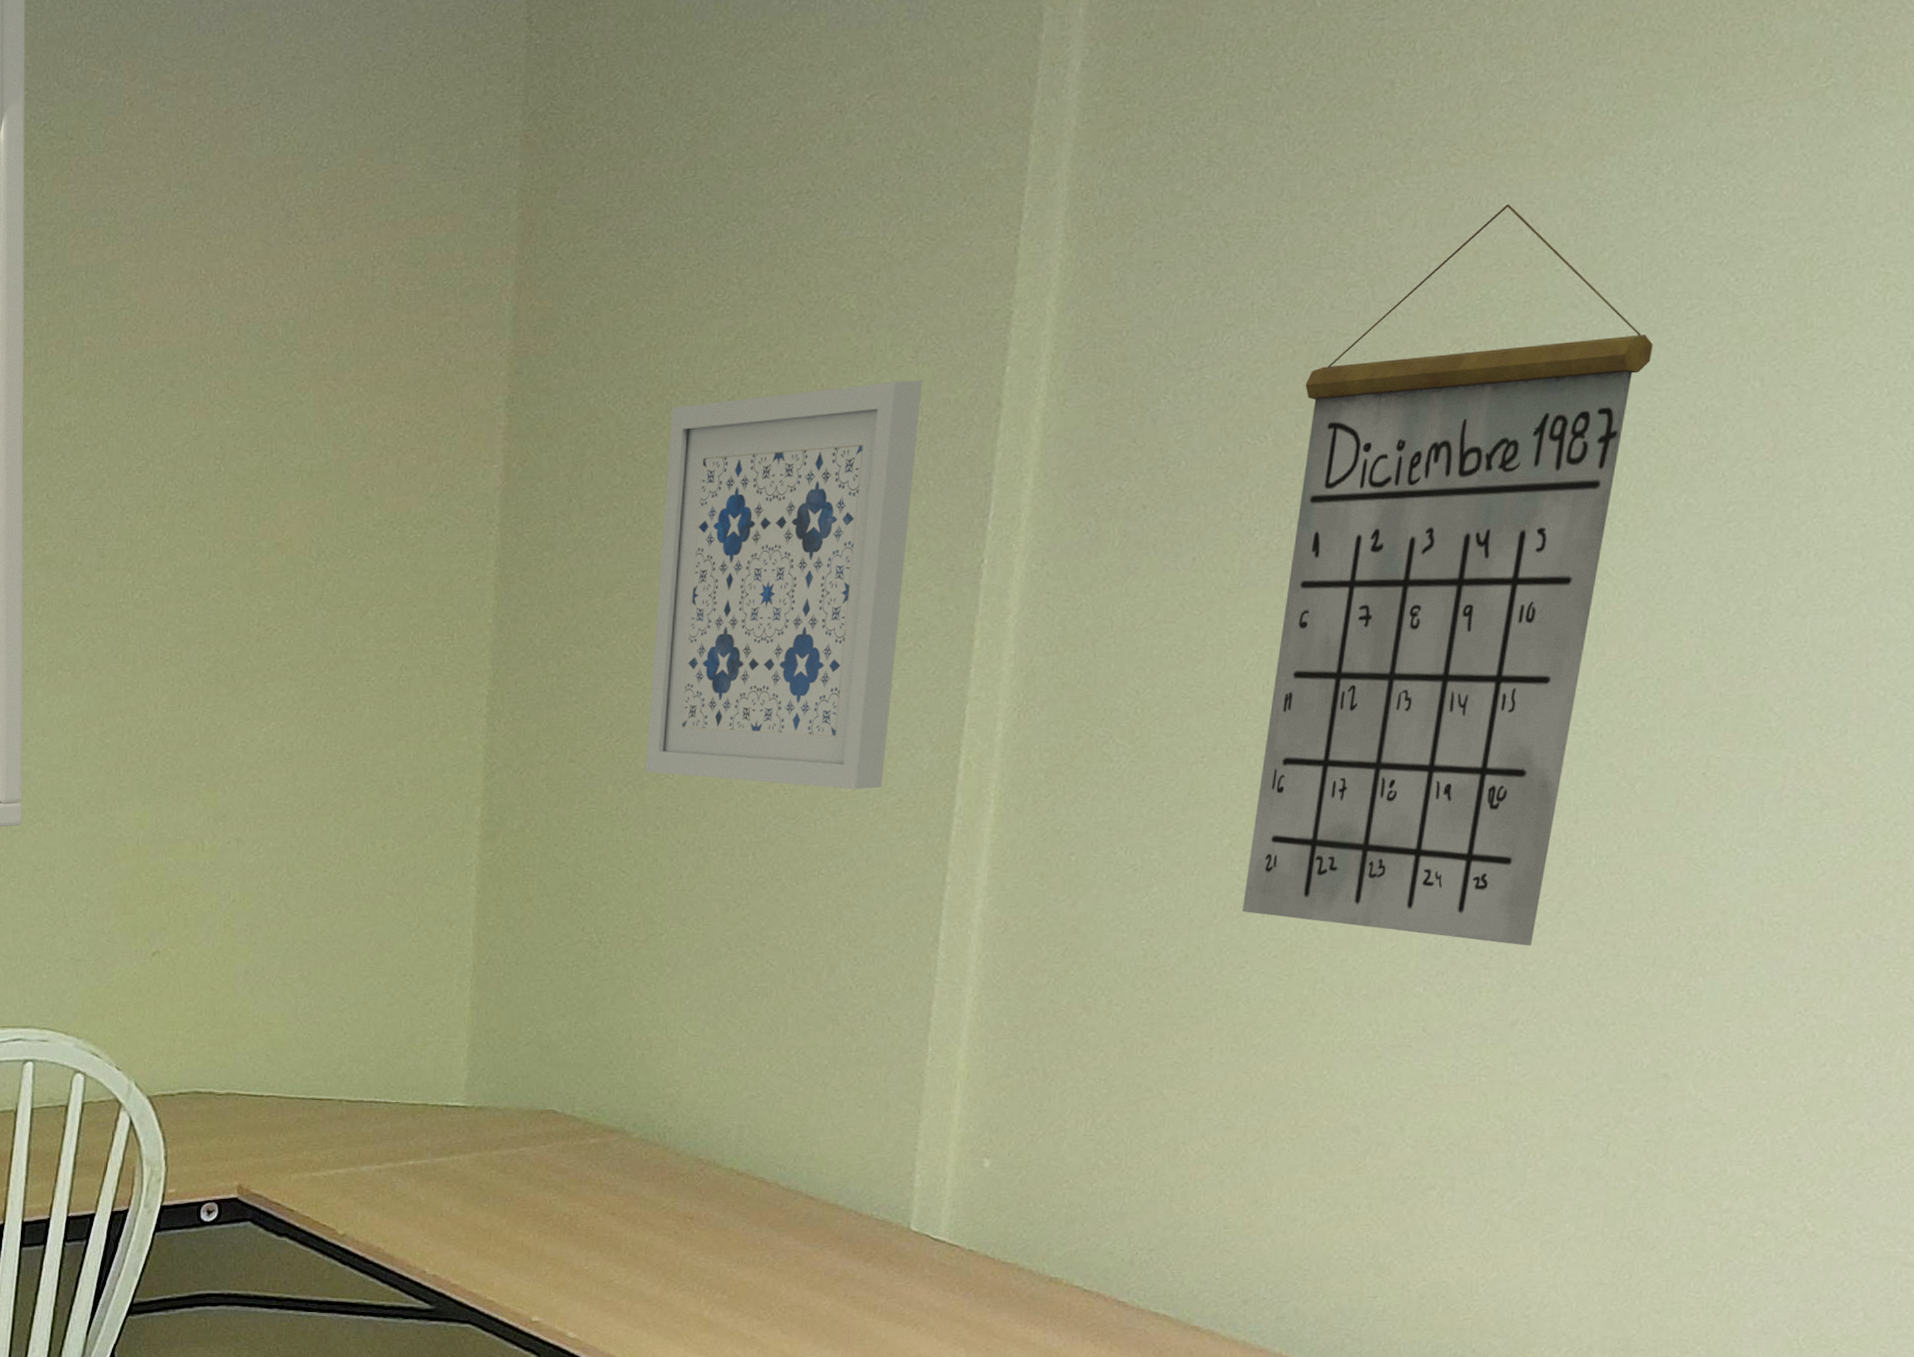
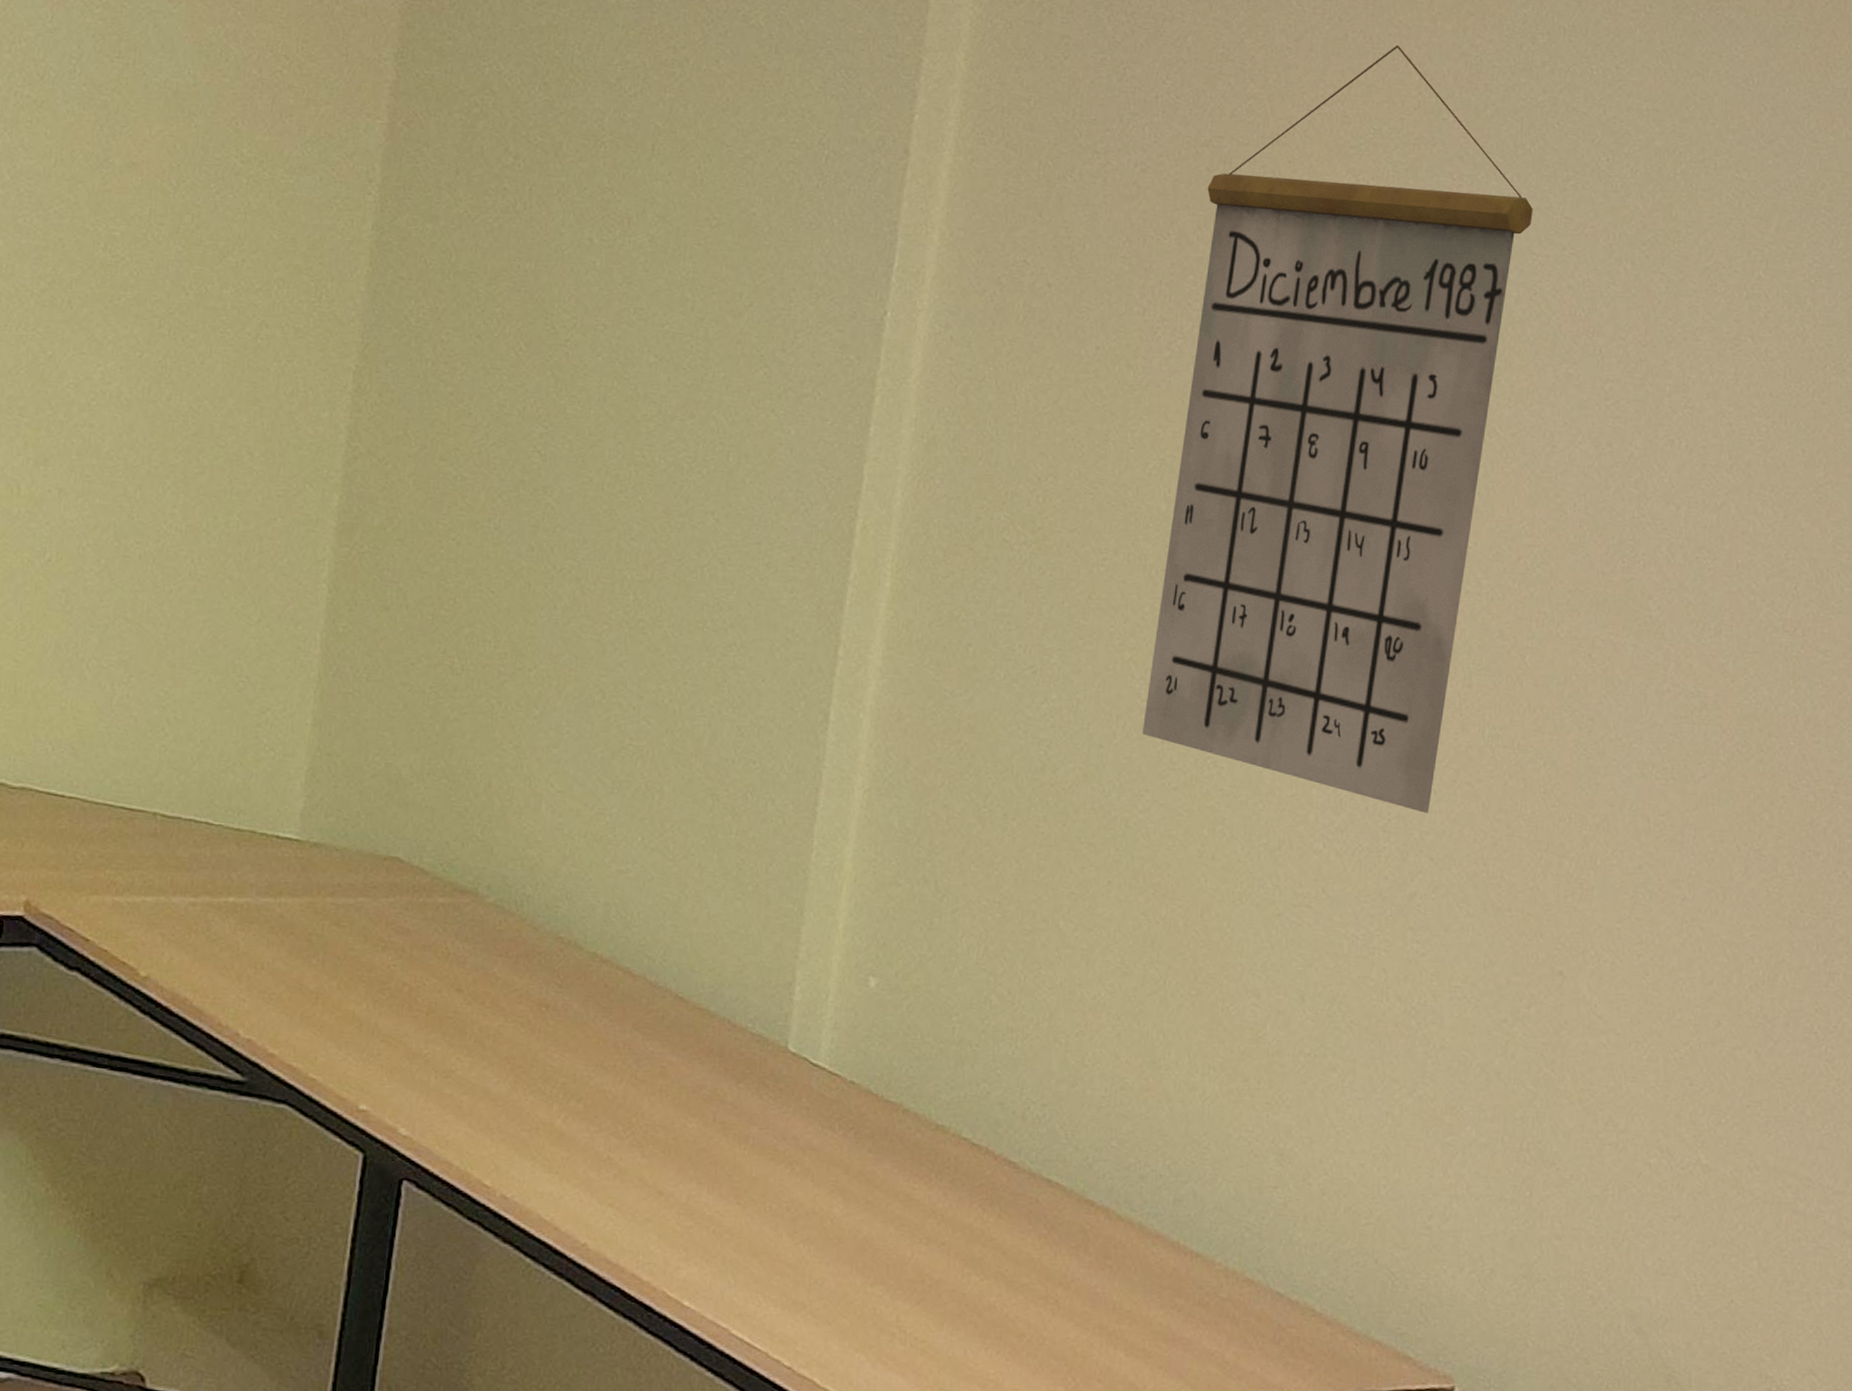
wall art: present [645,380,922,790] -> none [522,93,830,541]

